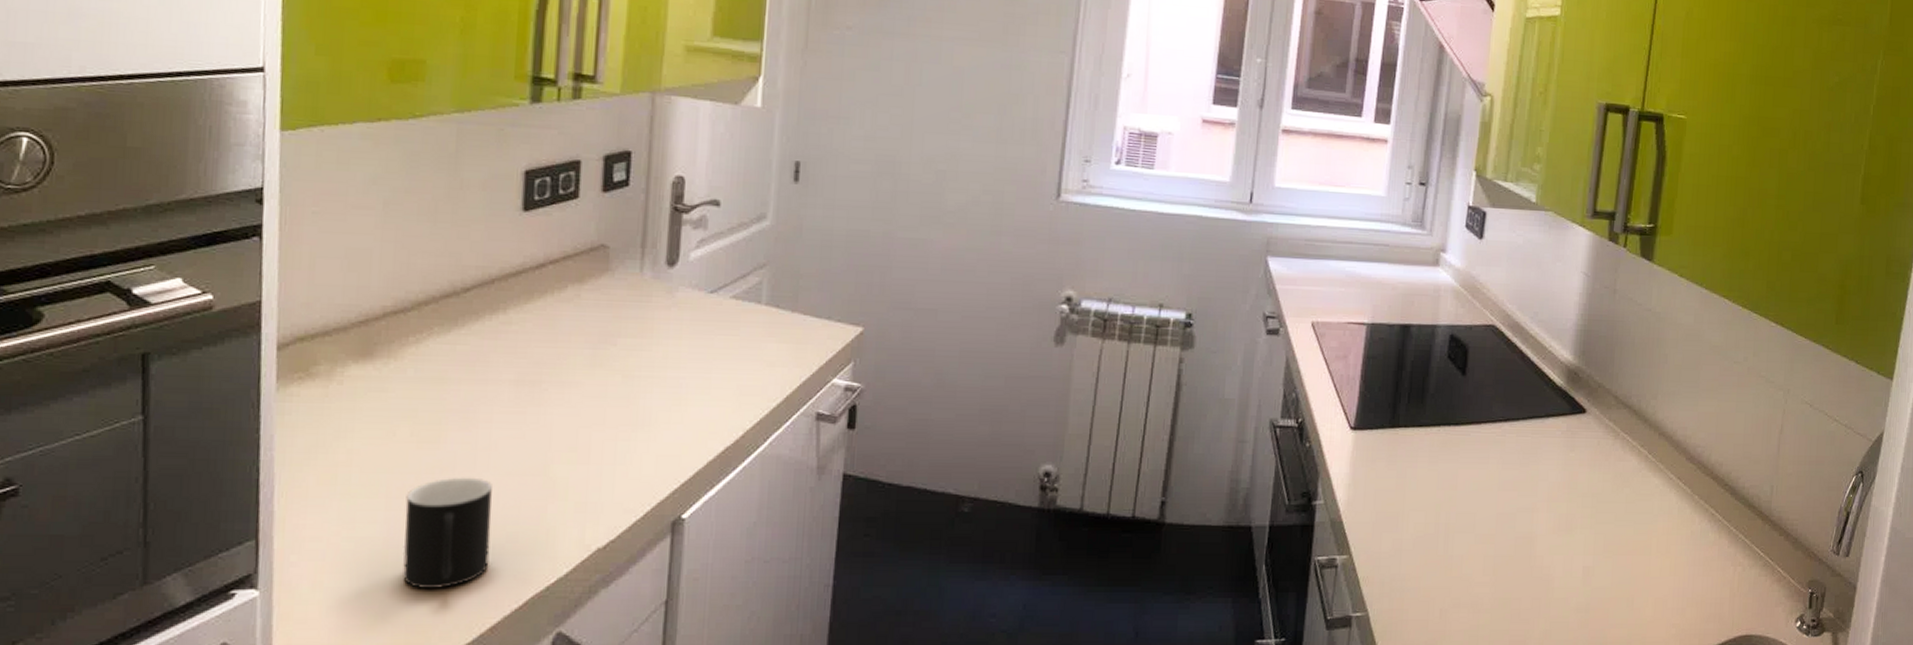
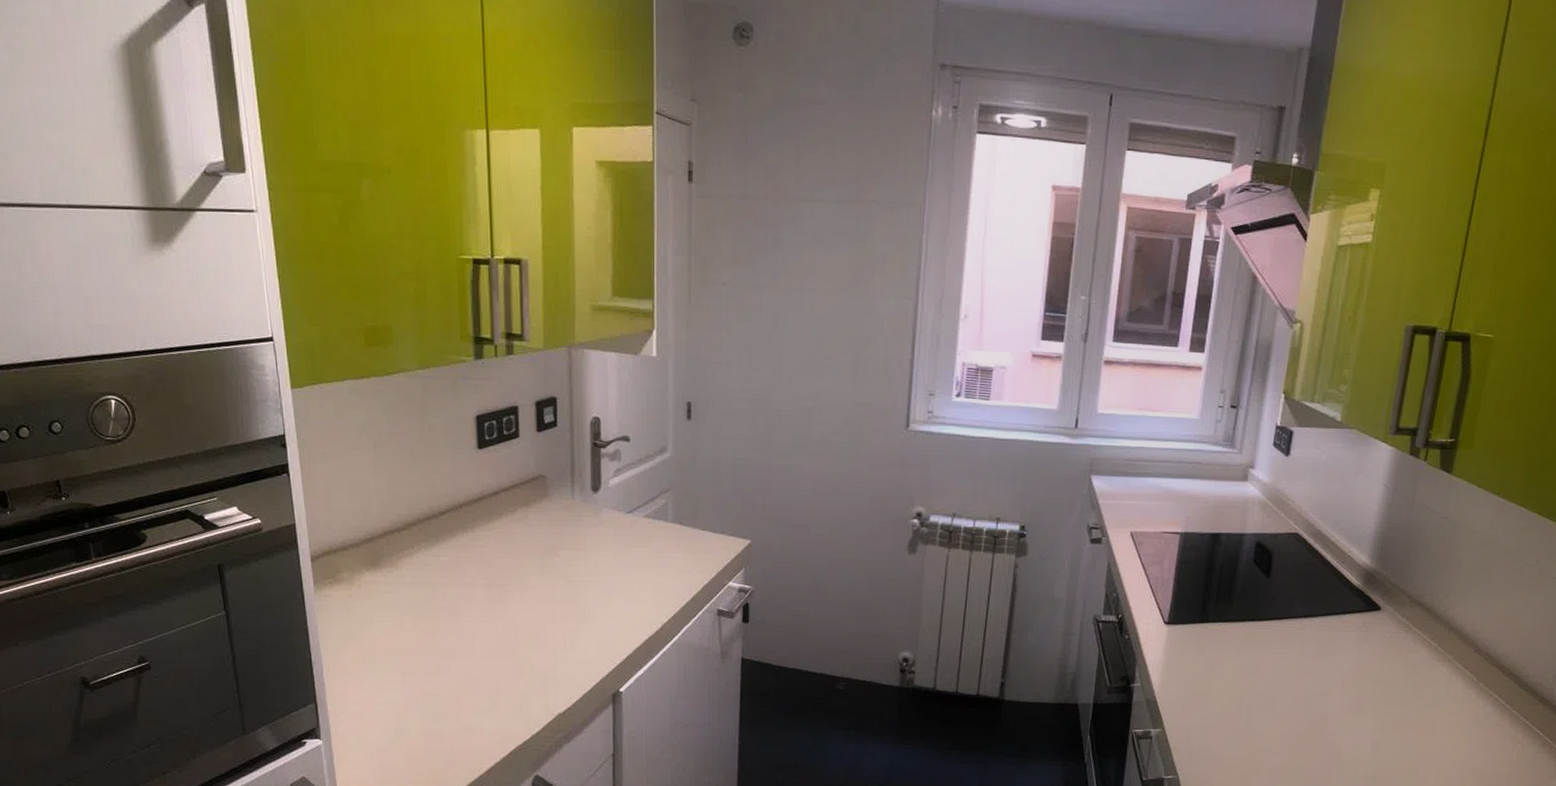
cup: present [402,477,492,588] -> none [416,658,481,741]

